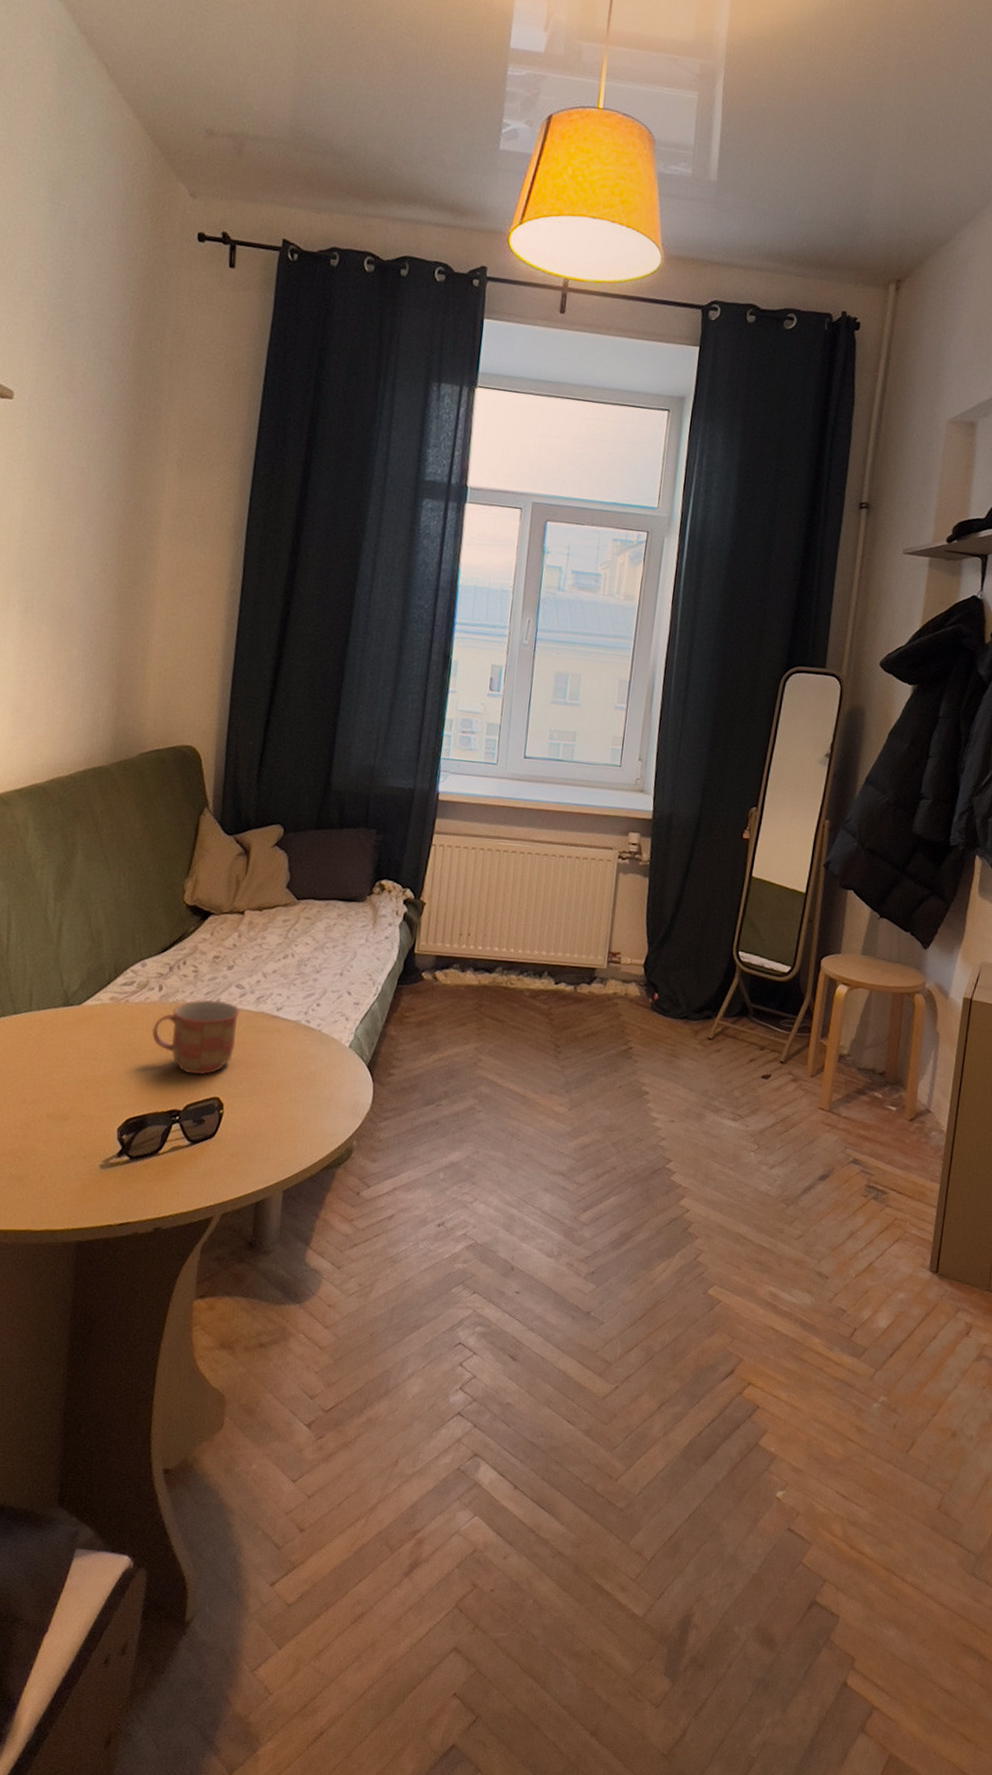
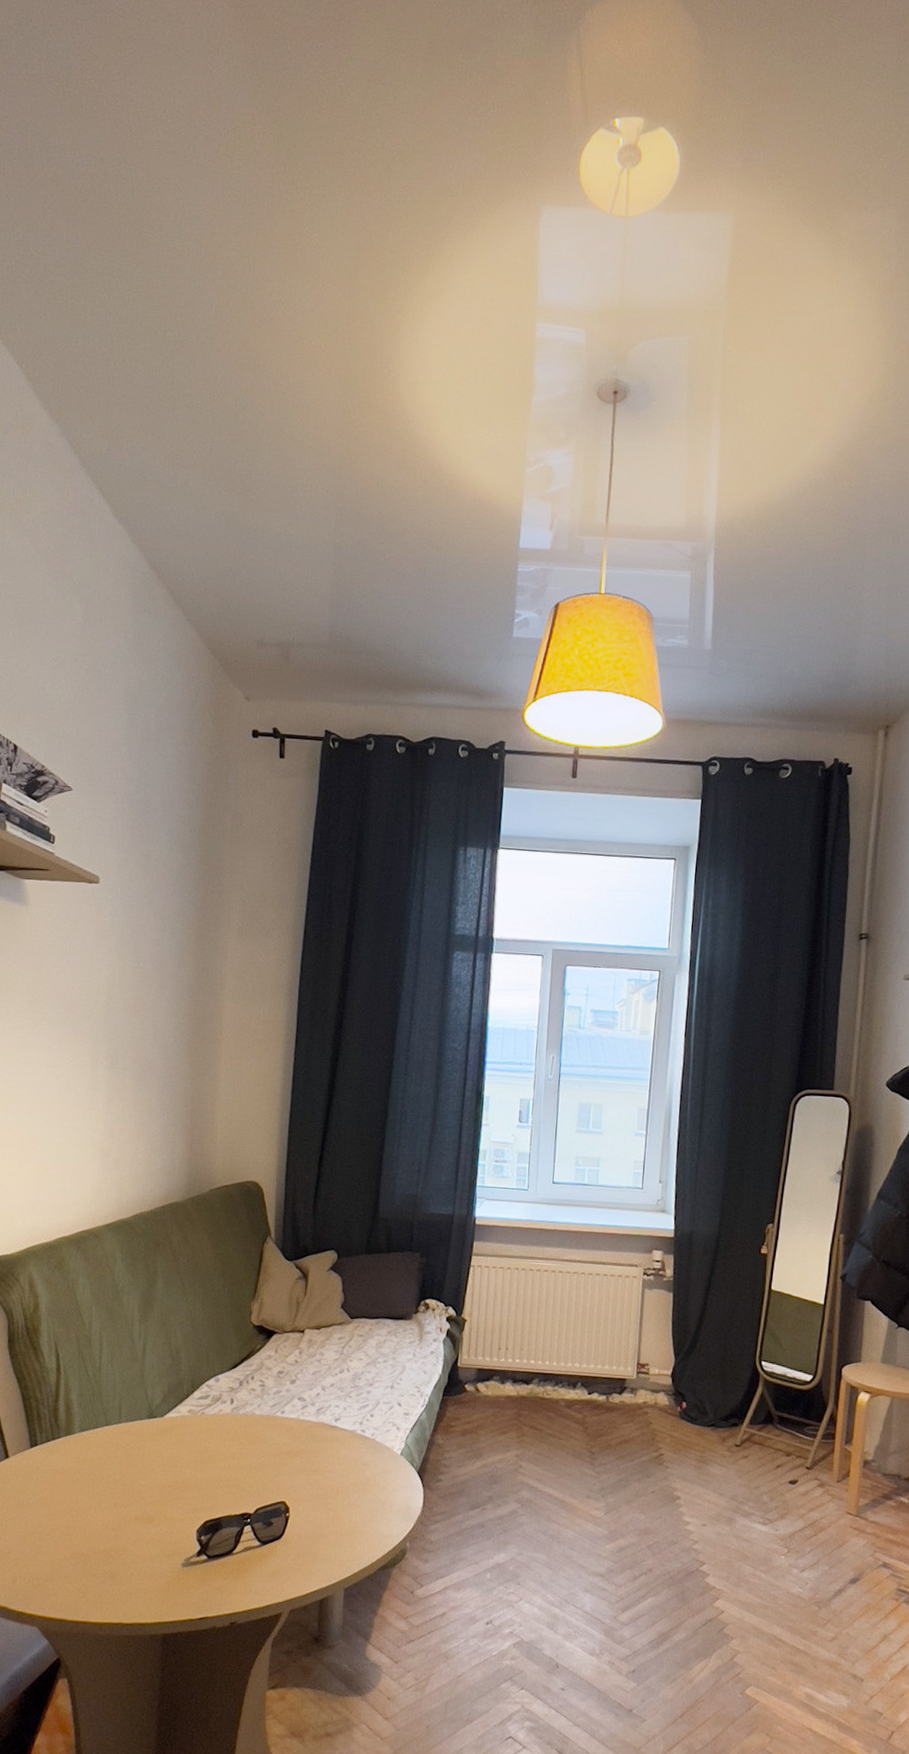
mug: present [151,999,240,1075] -> none [225,1411,303,1481]

